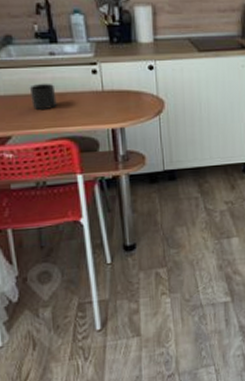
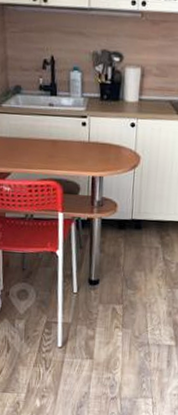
mug: present [29,83,57,109] -> none [29,130,50,153]

